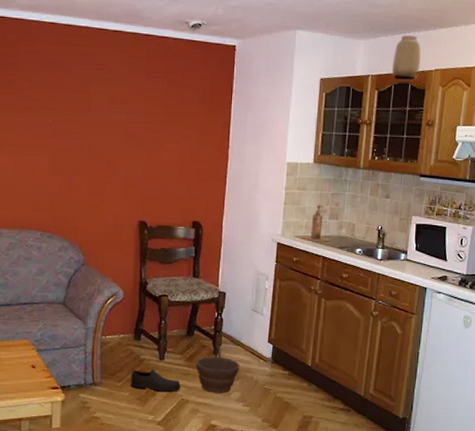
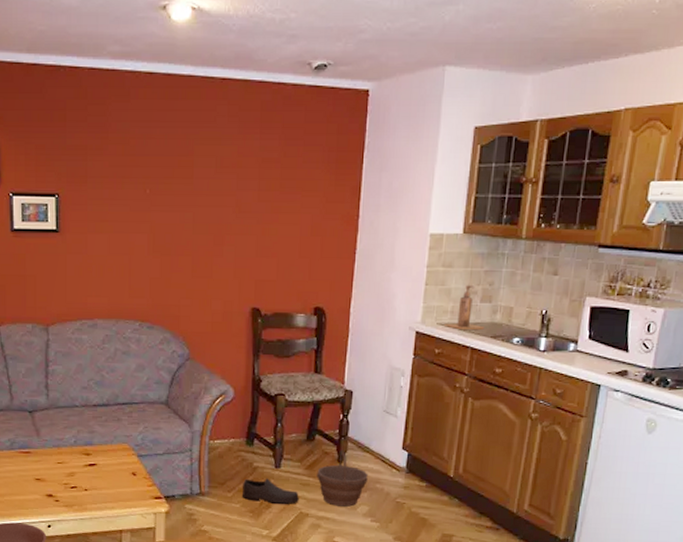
vase: present [392,35,421,81] -> none [567,65,608,125]

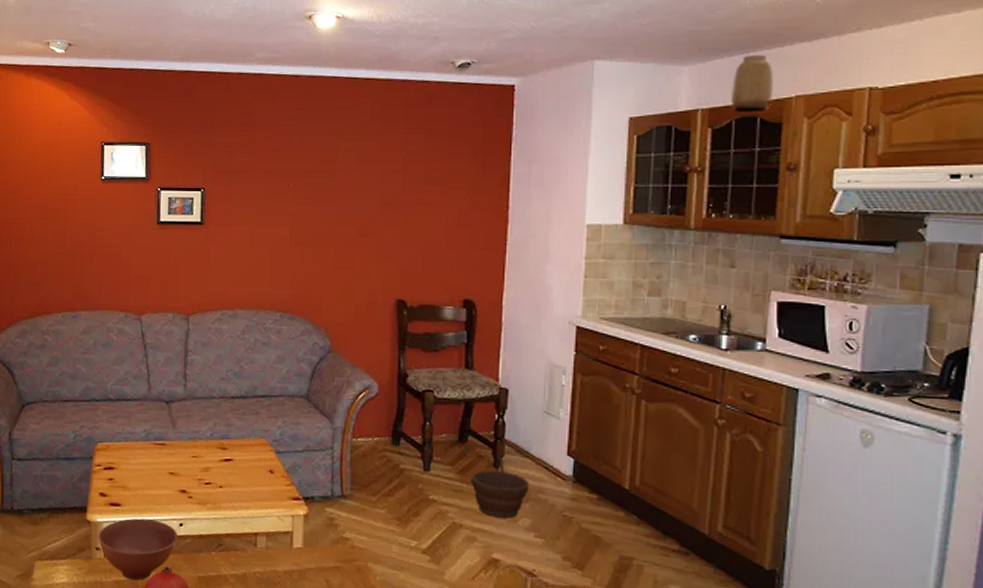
shoe: present [243,478,299,504] -> none [388,481,451,513]
soap dispenser: present [445,285,484,331] -> none [609,278,654,326]
vase: none [567,65,608,125] -> present [731,54,773,113]

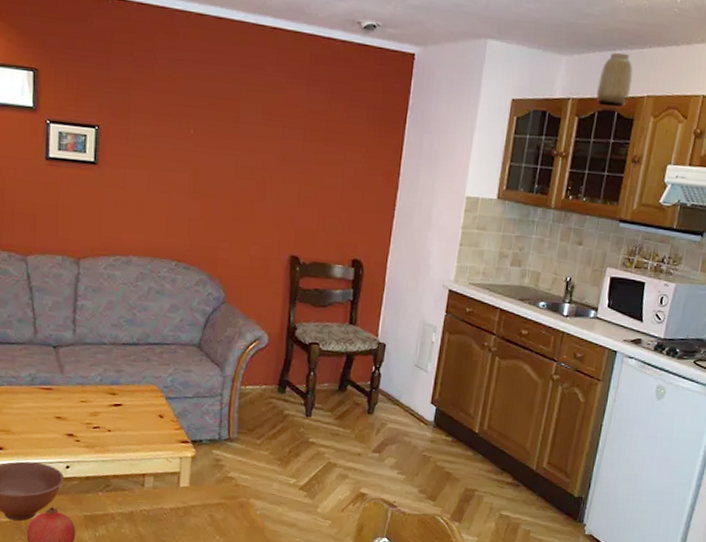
basket: present [471,456,529,519] -> none [346,403,397,458]

